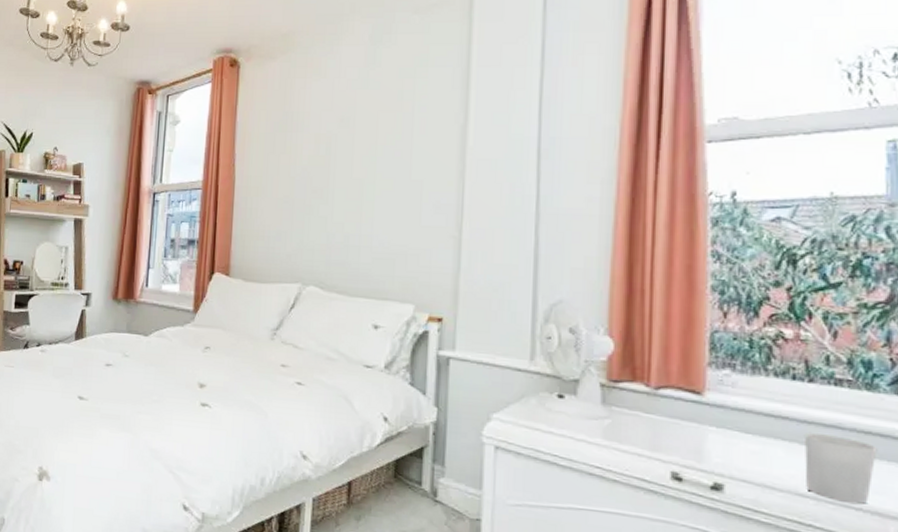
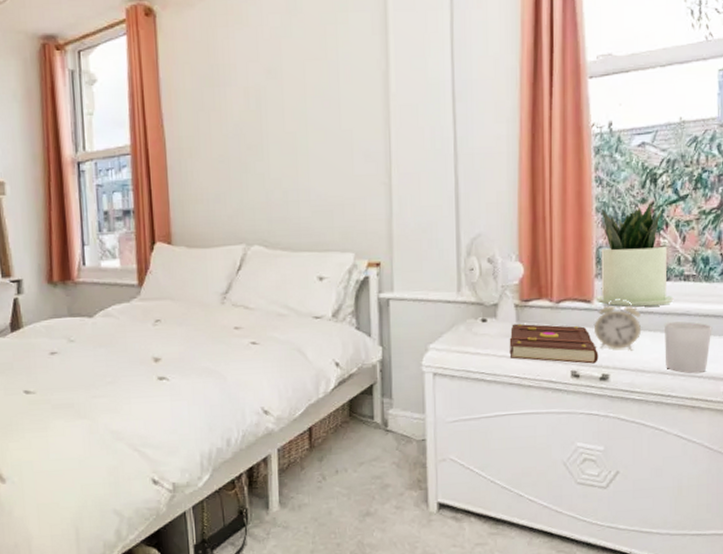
book: none [590,405,710,468] -> present [509,323,599,364]
alarm clock: none [705,394,771,461] -> present [595,299,641,351]
planter: none [706,289,819,412] -> present [595,204,674,307]

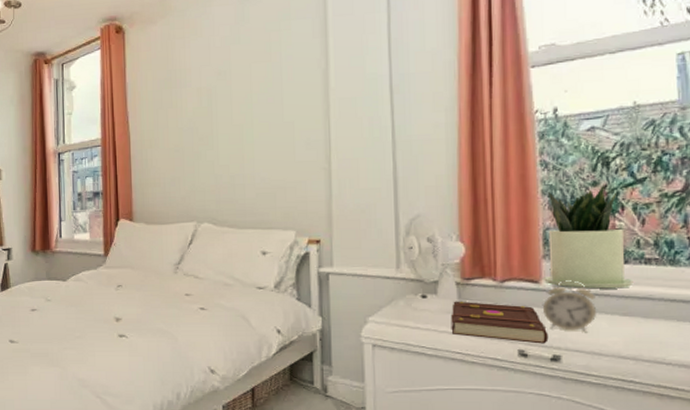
candle holder: present [665,321,713,374] -> none [624,305,681,361]

